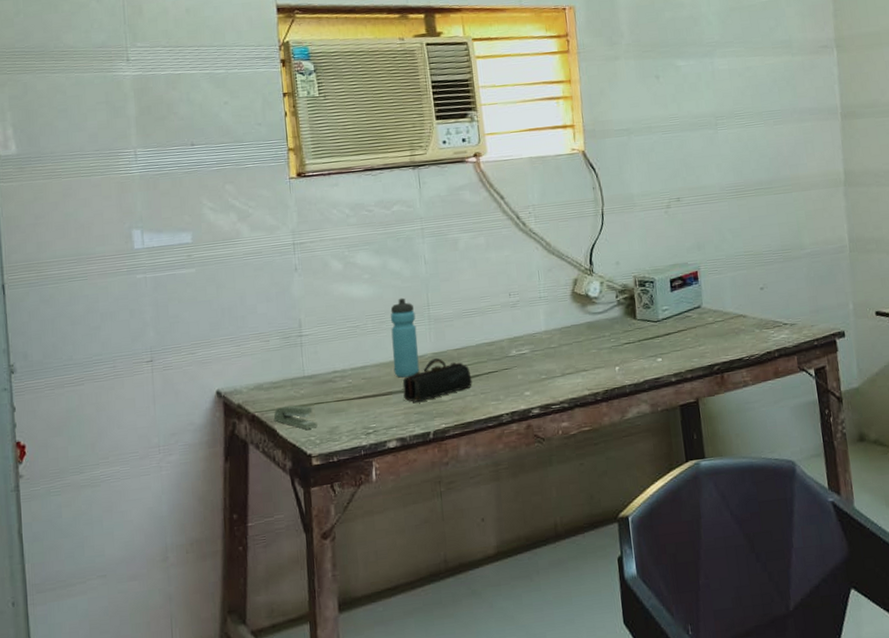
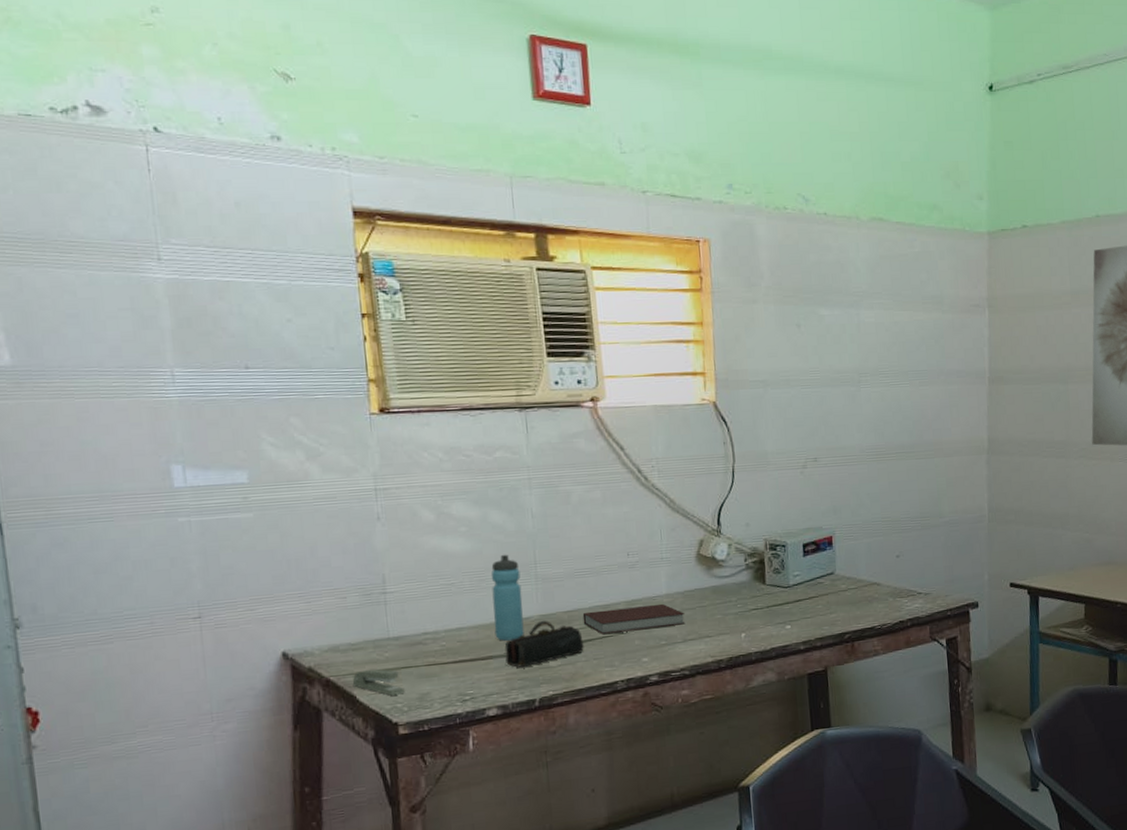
notebook: none [470,339,564,370] -> present [582,603,686,634]

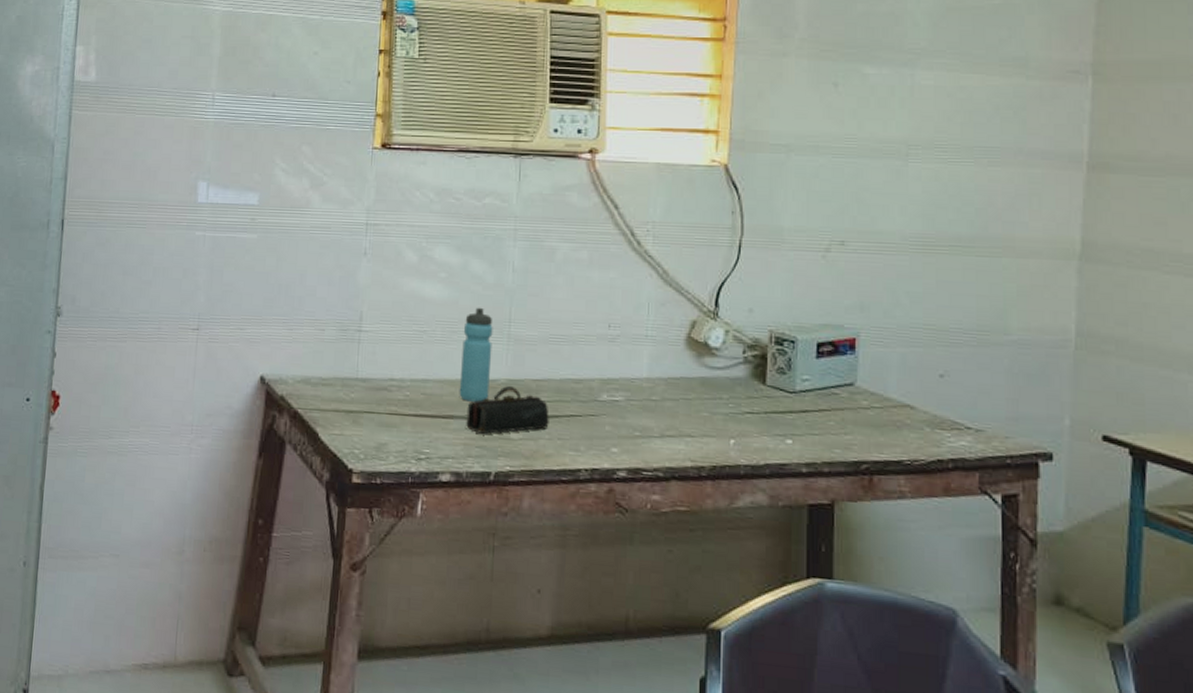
stapler: present [352,669,405,696] -> none [317,407,364,440]
notebook: present [582,603,686,634] -> none [551,384,666,417]

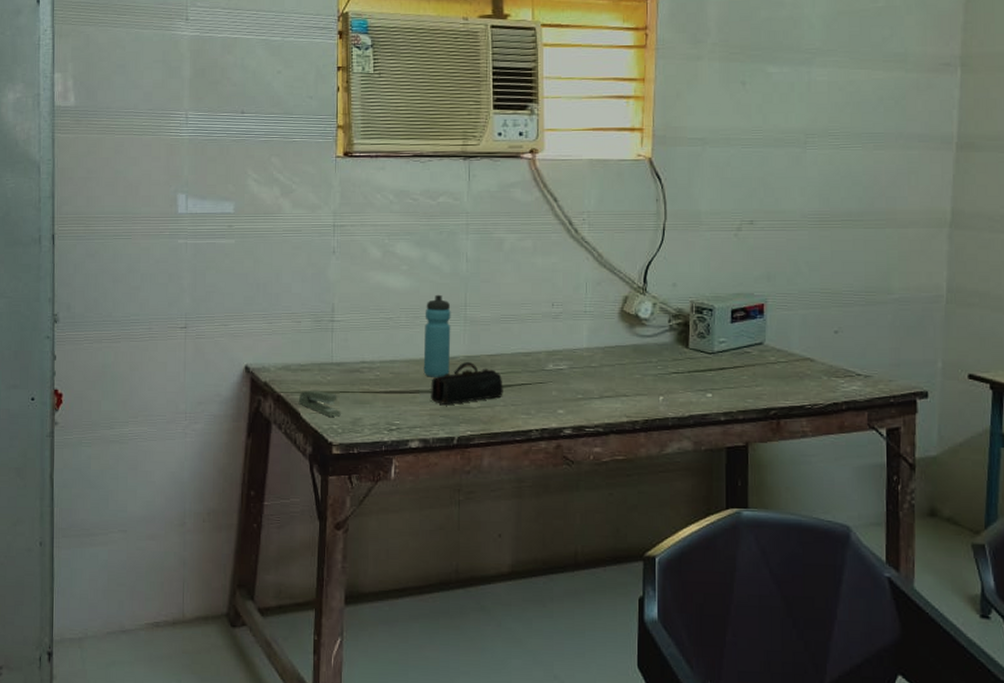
stapler: none [317,407,364,440] -> present [298,390,341,417]

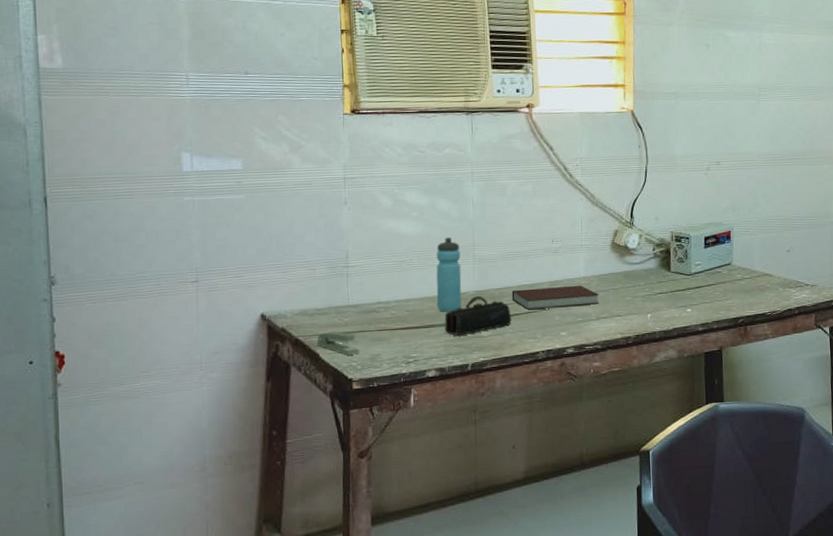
notebook: none [504,357,603,381] -> present [511,285,600,310]

